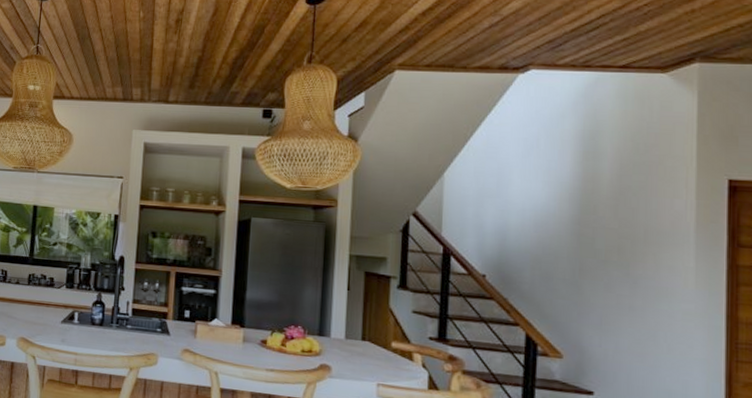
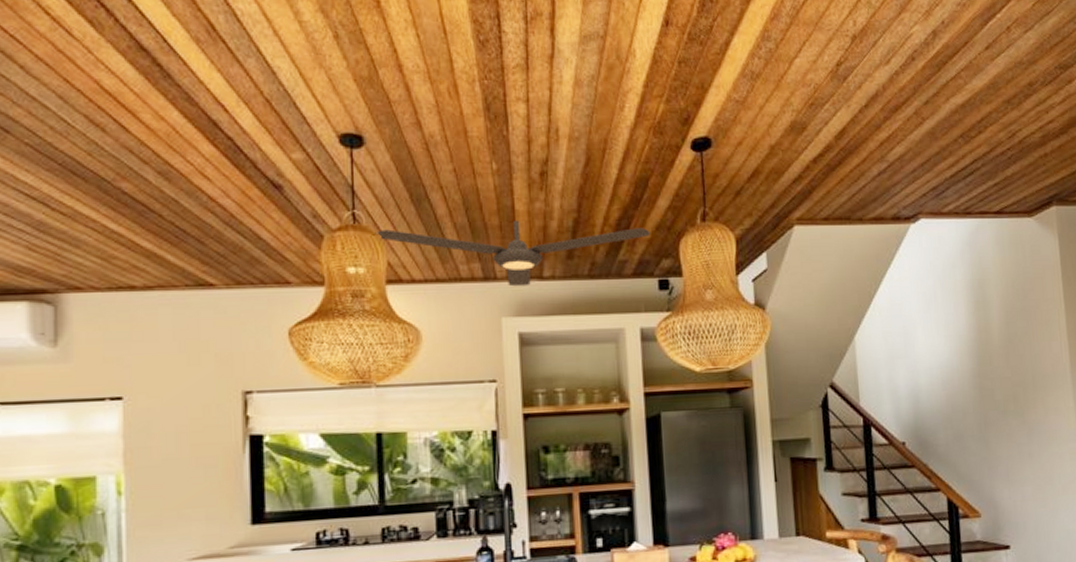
ceiling fan: none [50,56,261,108] -> present [375,220,650,287]

